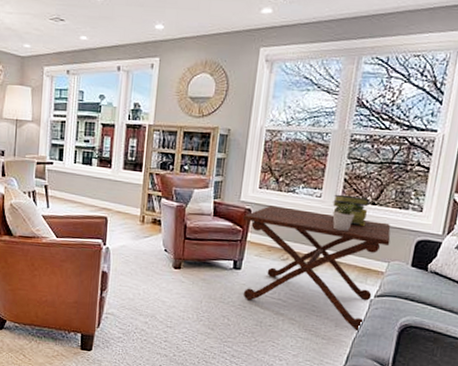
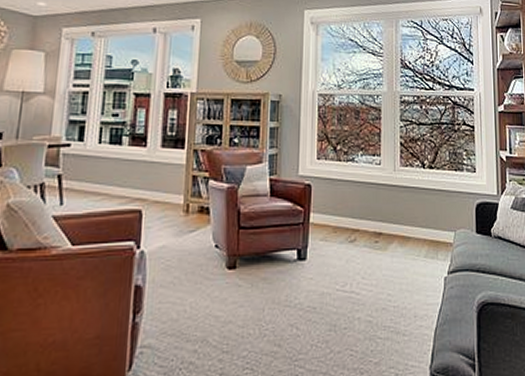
side table: present [242,205,391,332] -> none [303,178,453,320]
stack of books: present [332,194,370,226] -> none [393,160,428,193]
potted plant: present [332,203,355,232] -> none [394,169,416,202]

